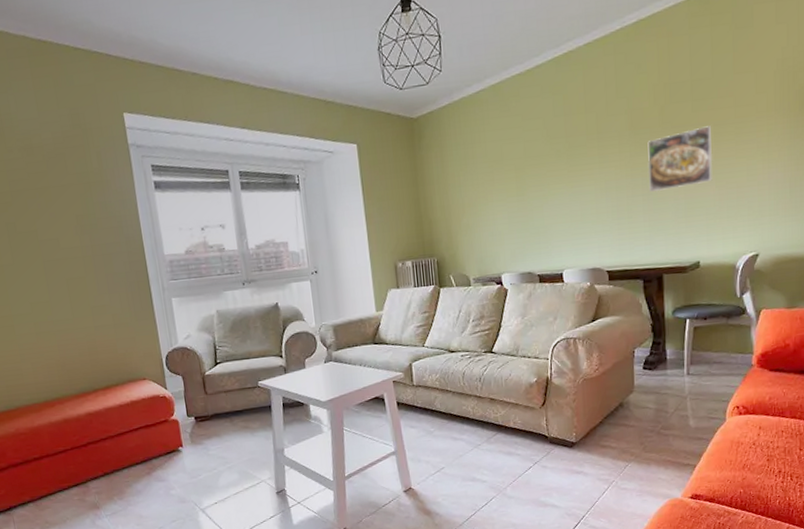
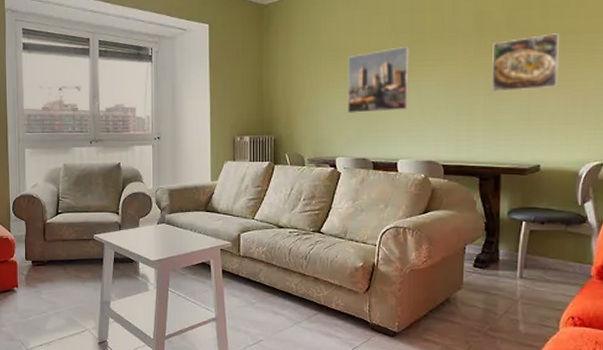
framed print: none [505,152,570,227] -> present [347,47,410,113]

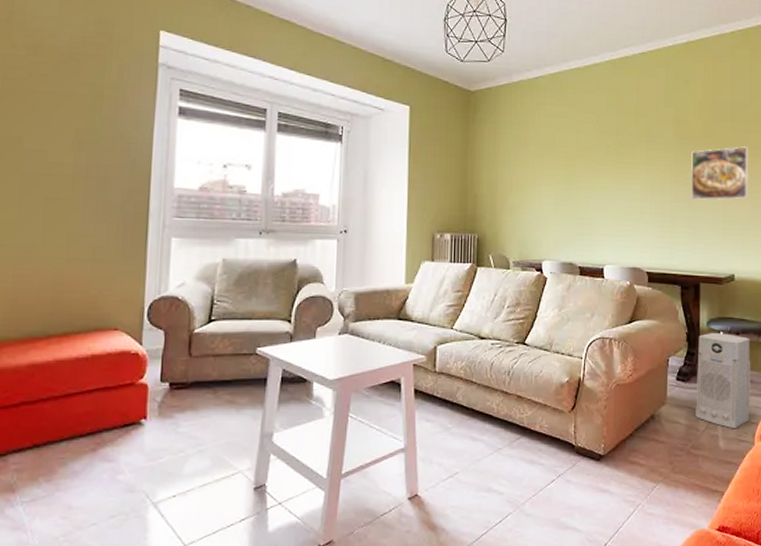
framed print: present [347,47,410,113] -> none [554,148,616,215]
air purifier: none [494,221,557,315] -> present [696,332,751,429]

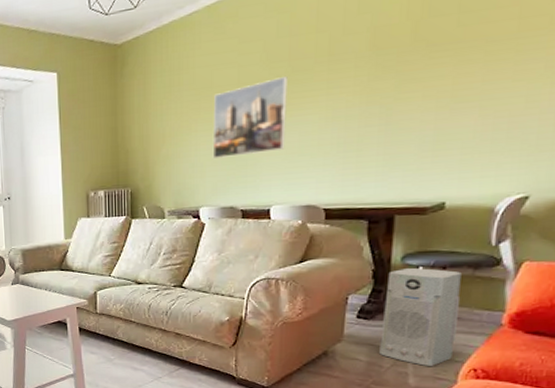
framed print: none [554,148,616,215] -> present [212,77,288,158]
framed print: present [690,146,749,201] -> none [388,42,481,122]

